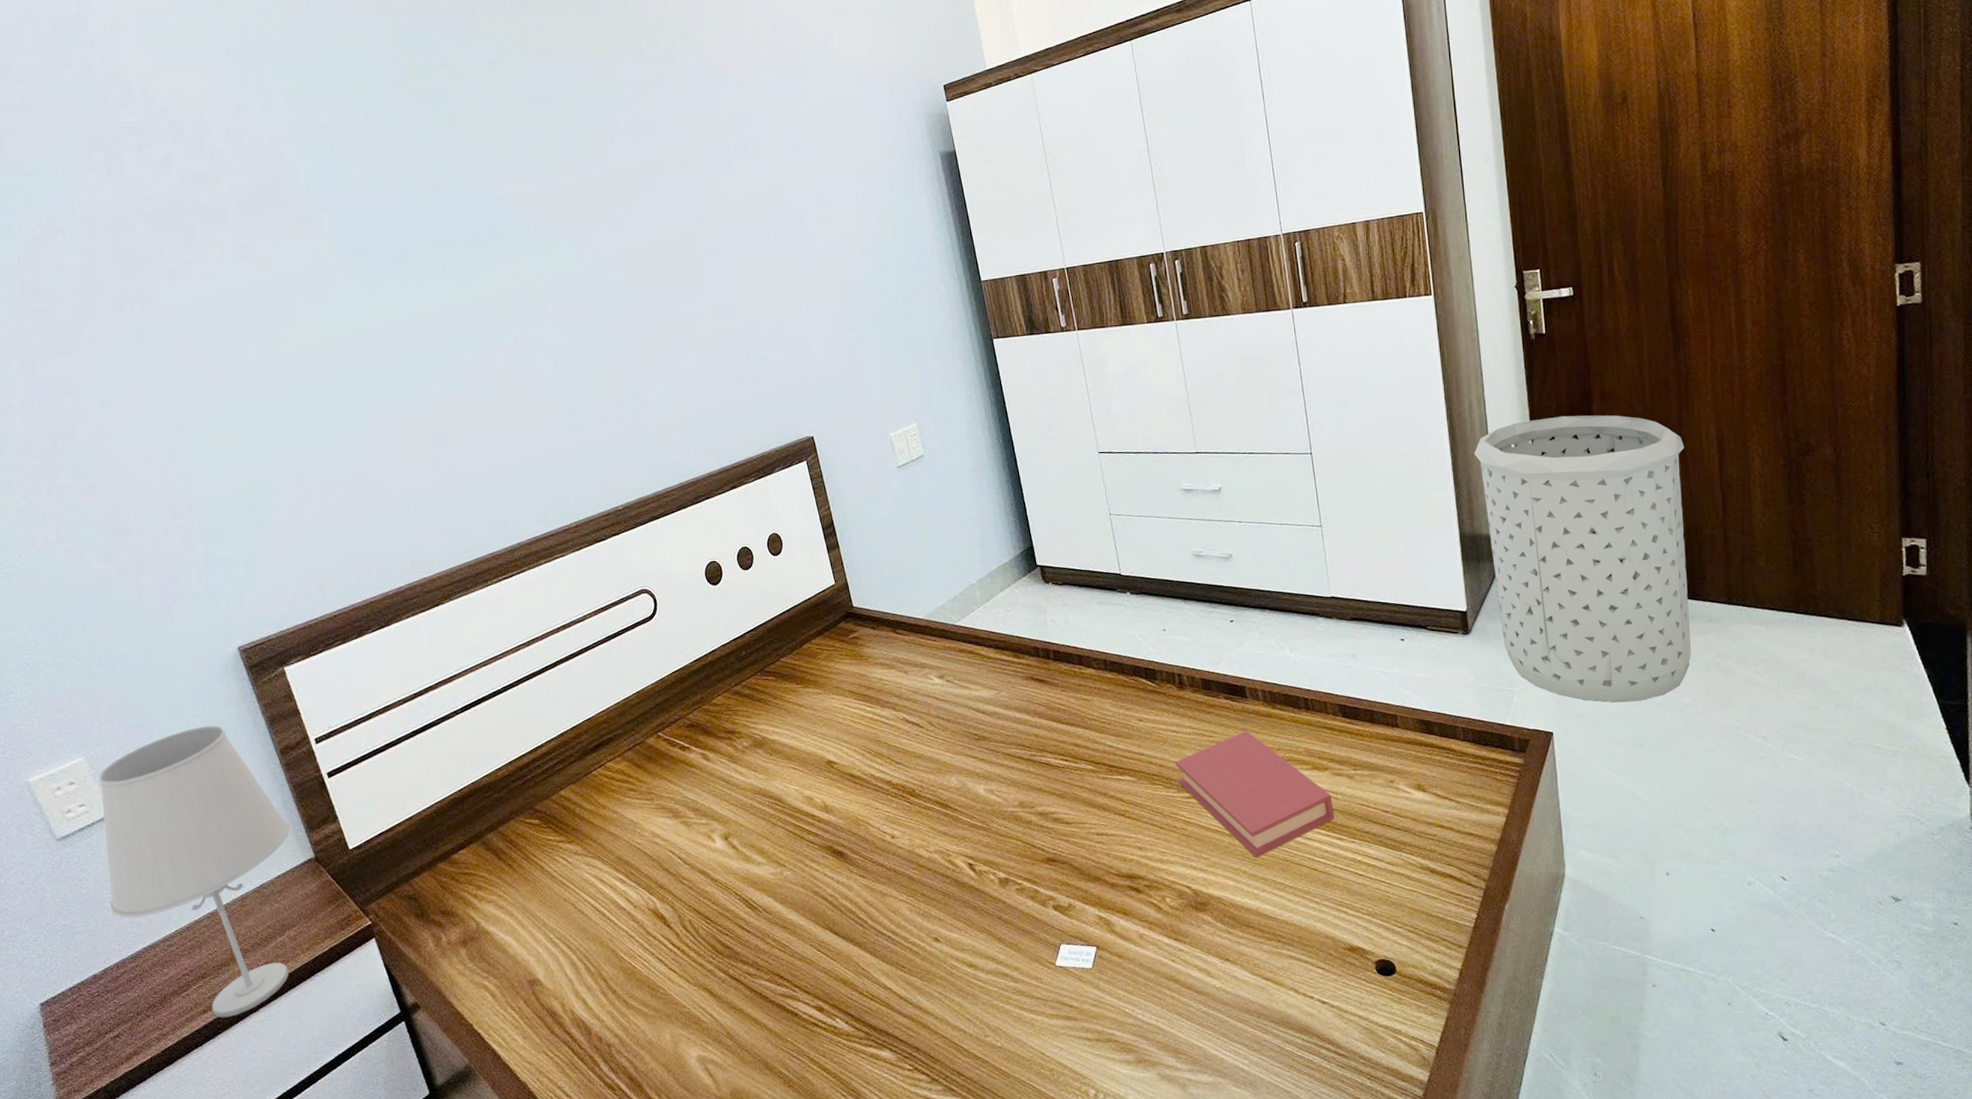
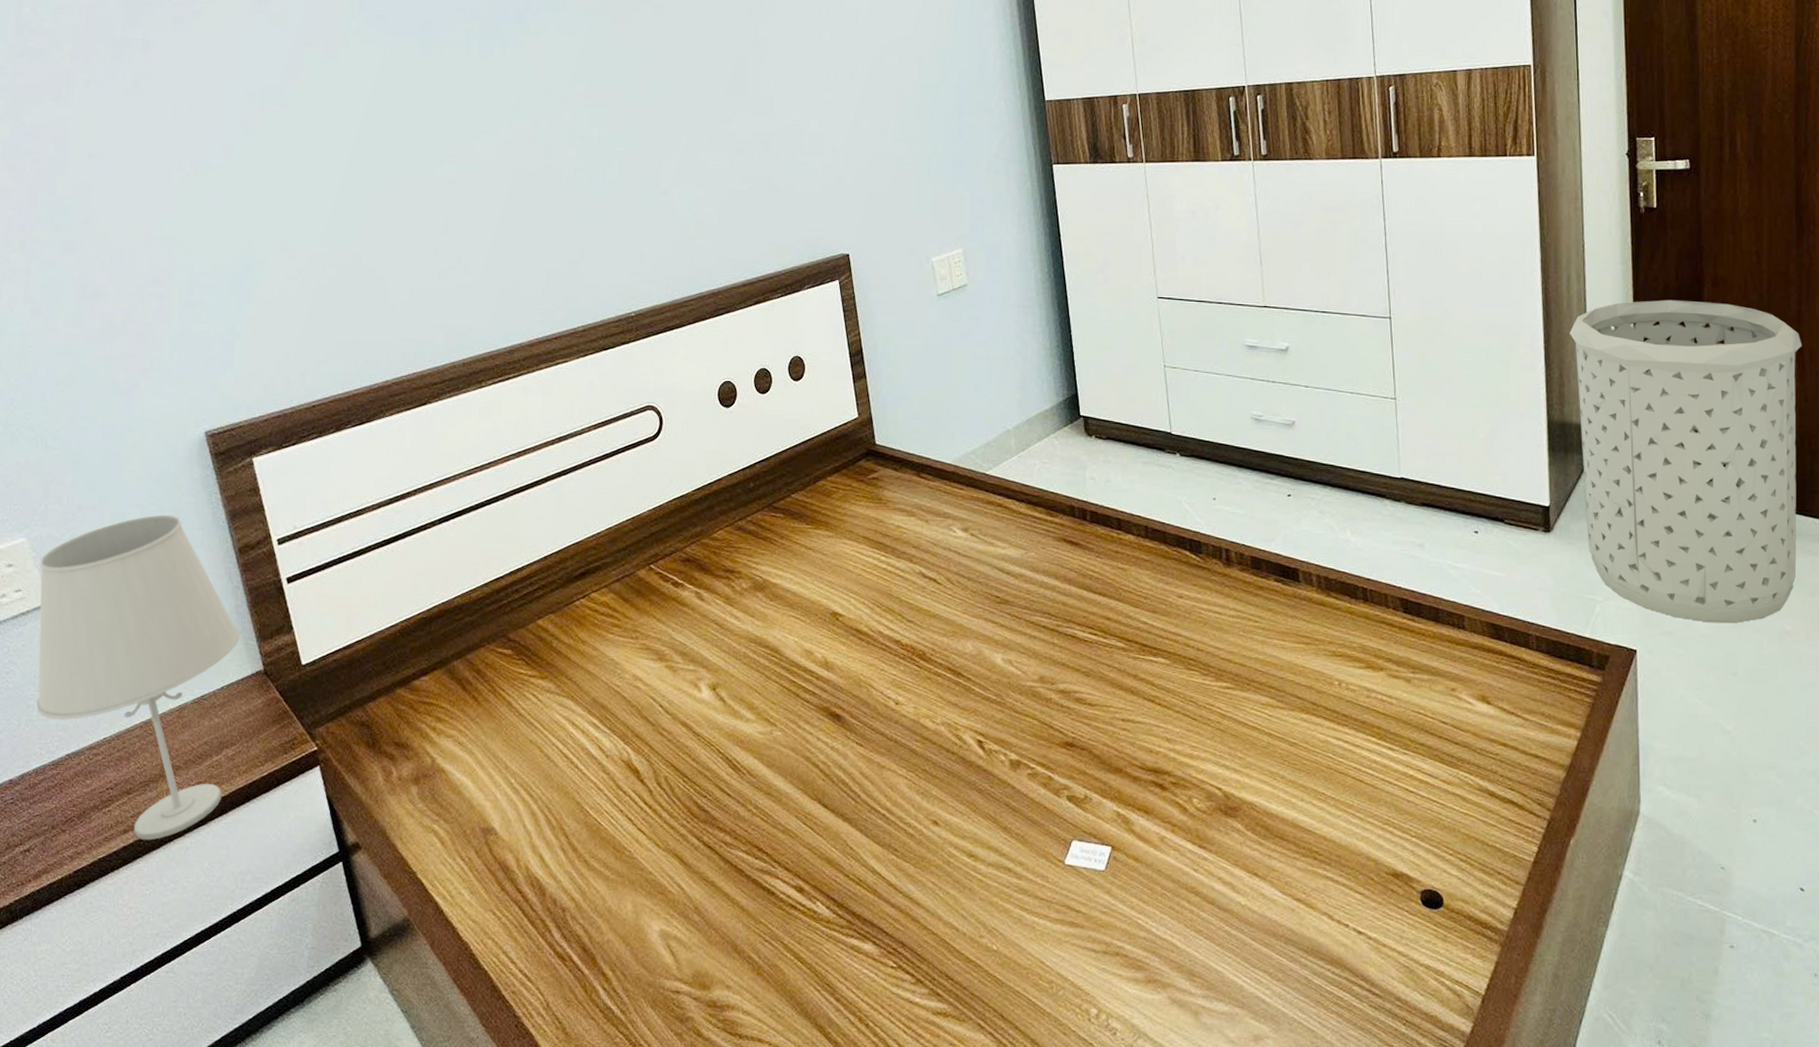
book: present [1175,730,1335,858] -> none [1215,618,1387,762]

